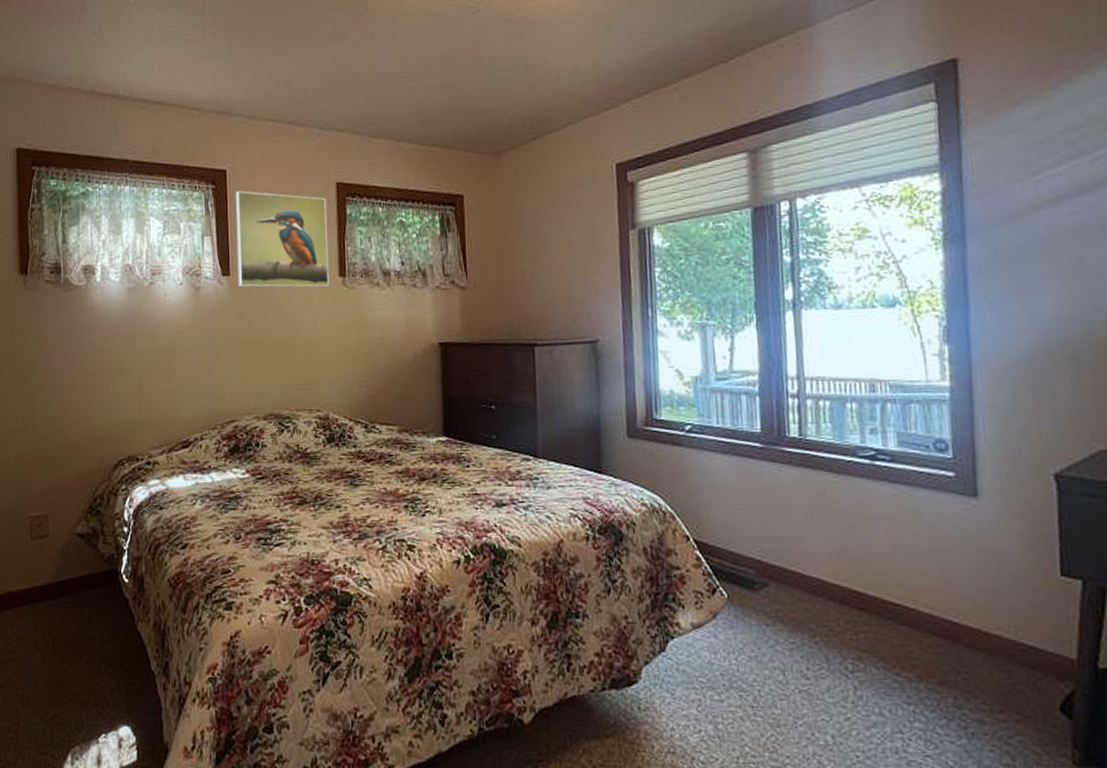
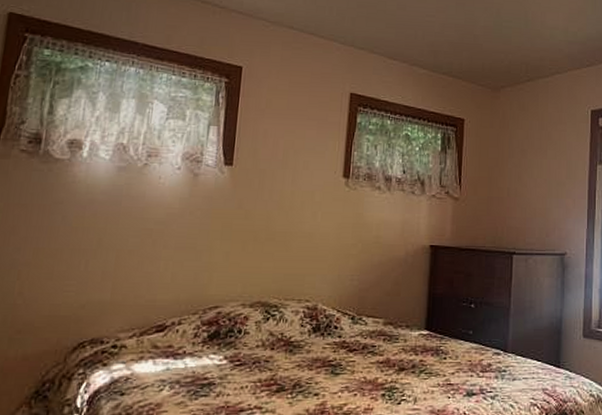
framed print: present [235,191,329,288] -> none [240,88,339,186]

